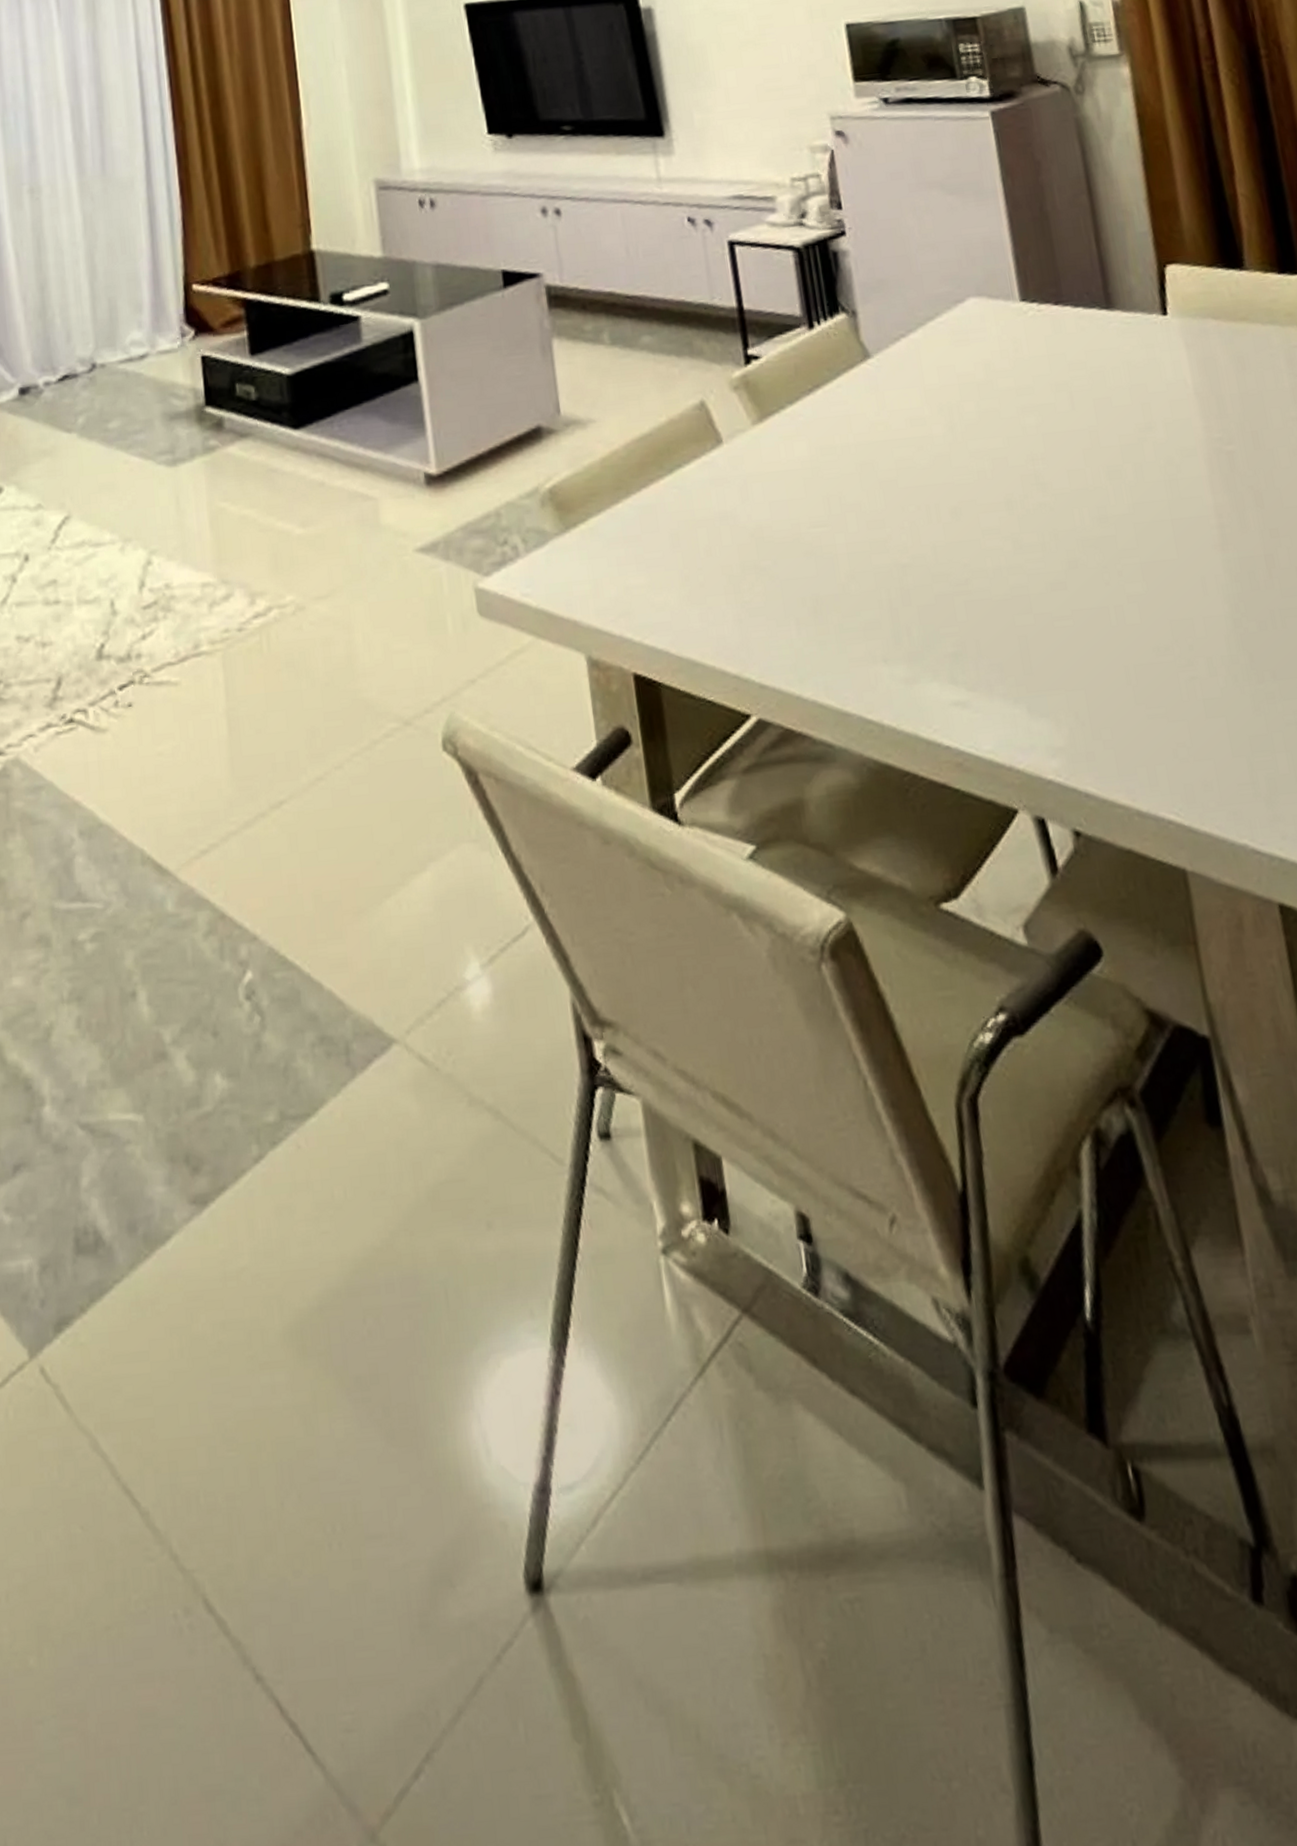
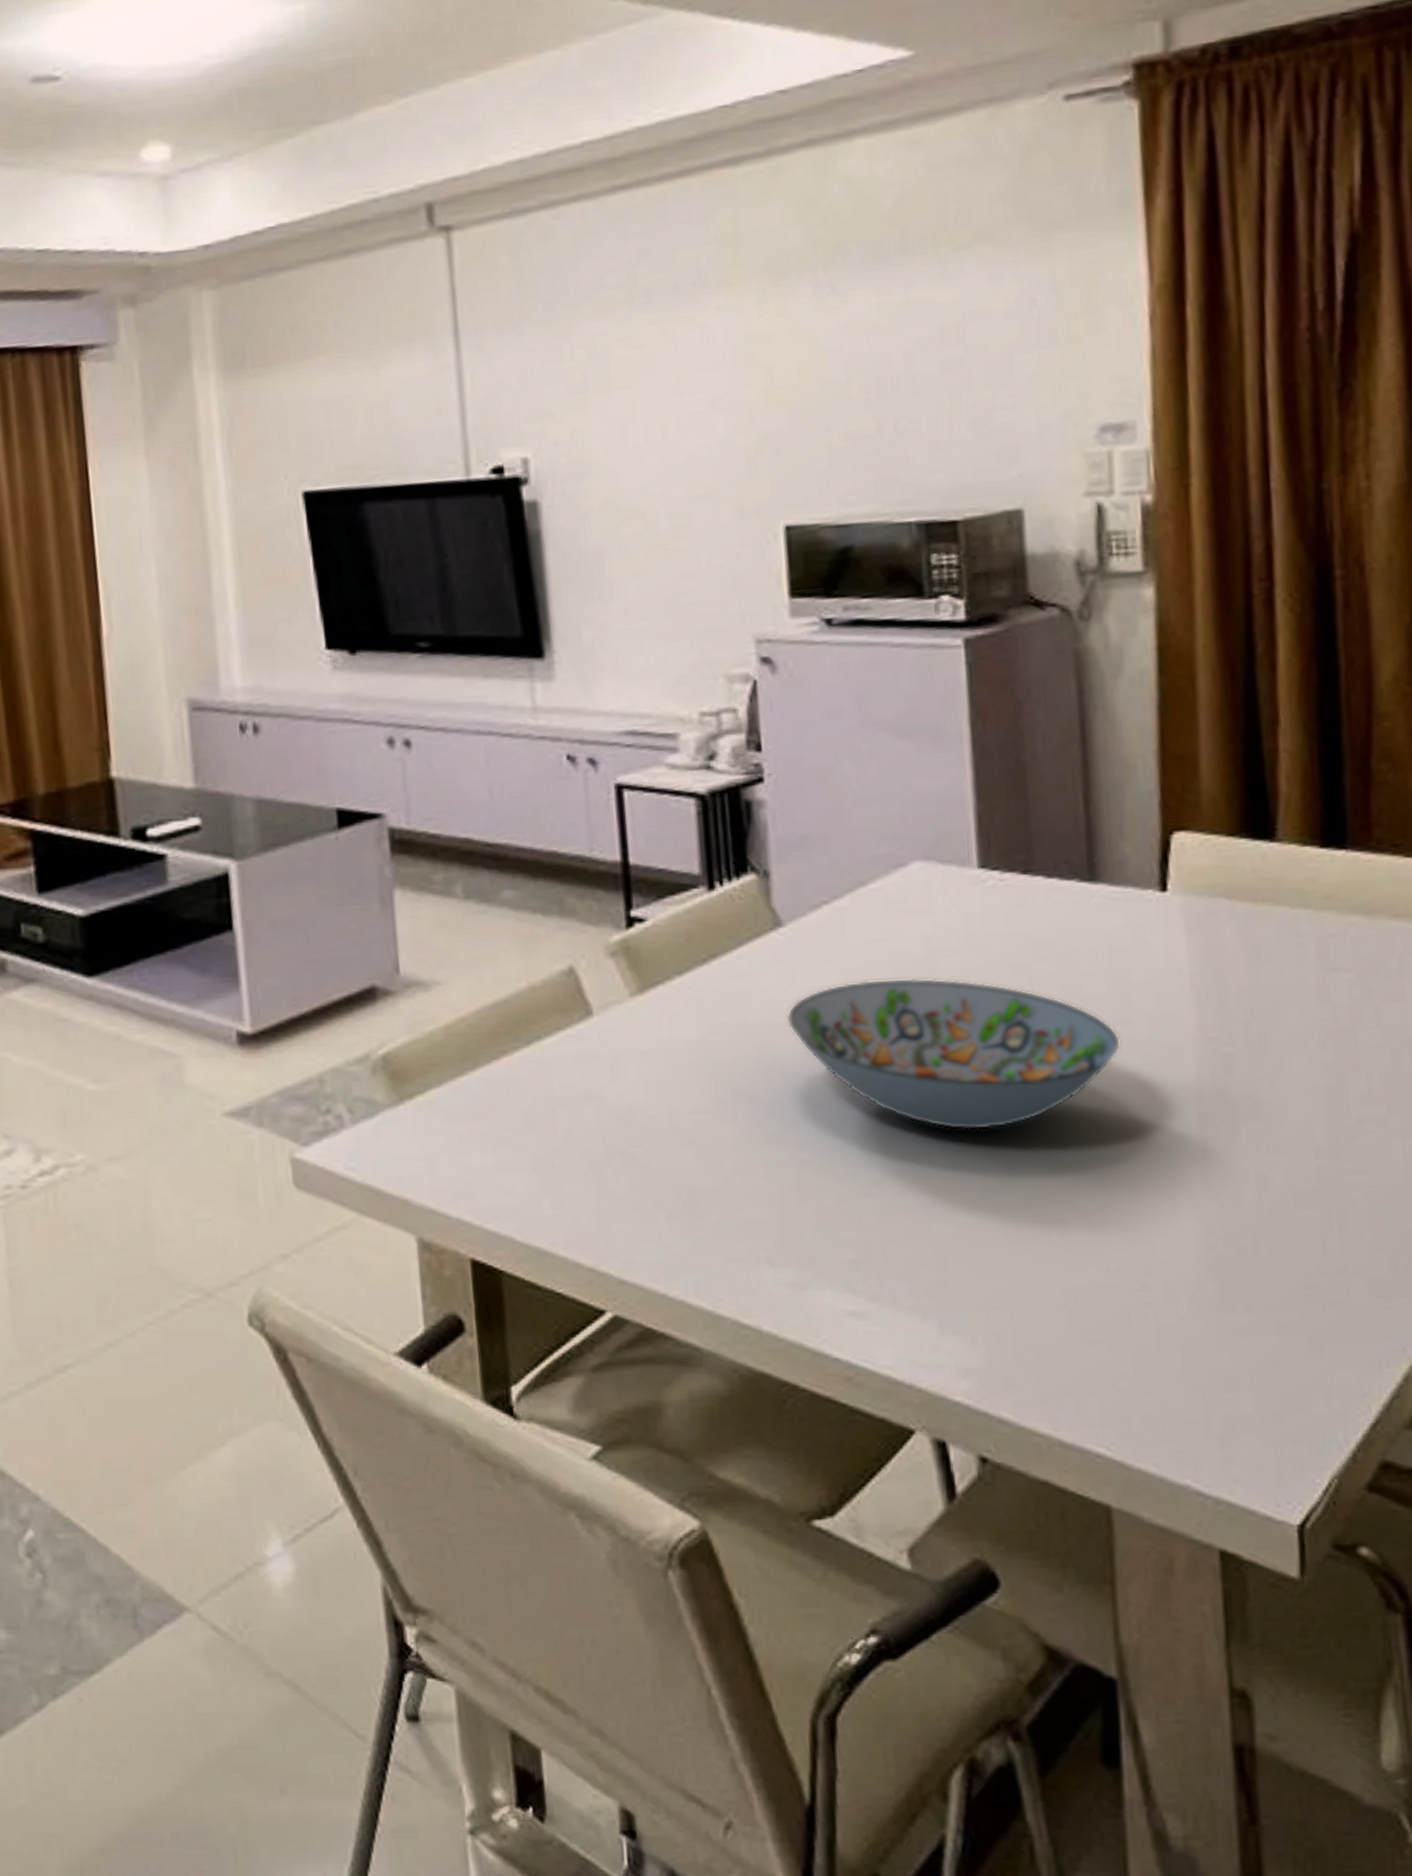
decorative bowl: none [880,397,1147,530] -> present [786,978,1120,1130]

